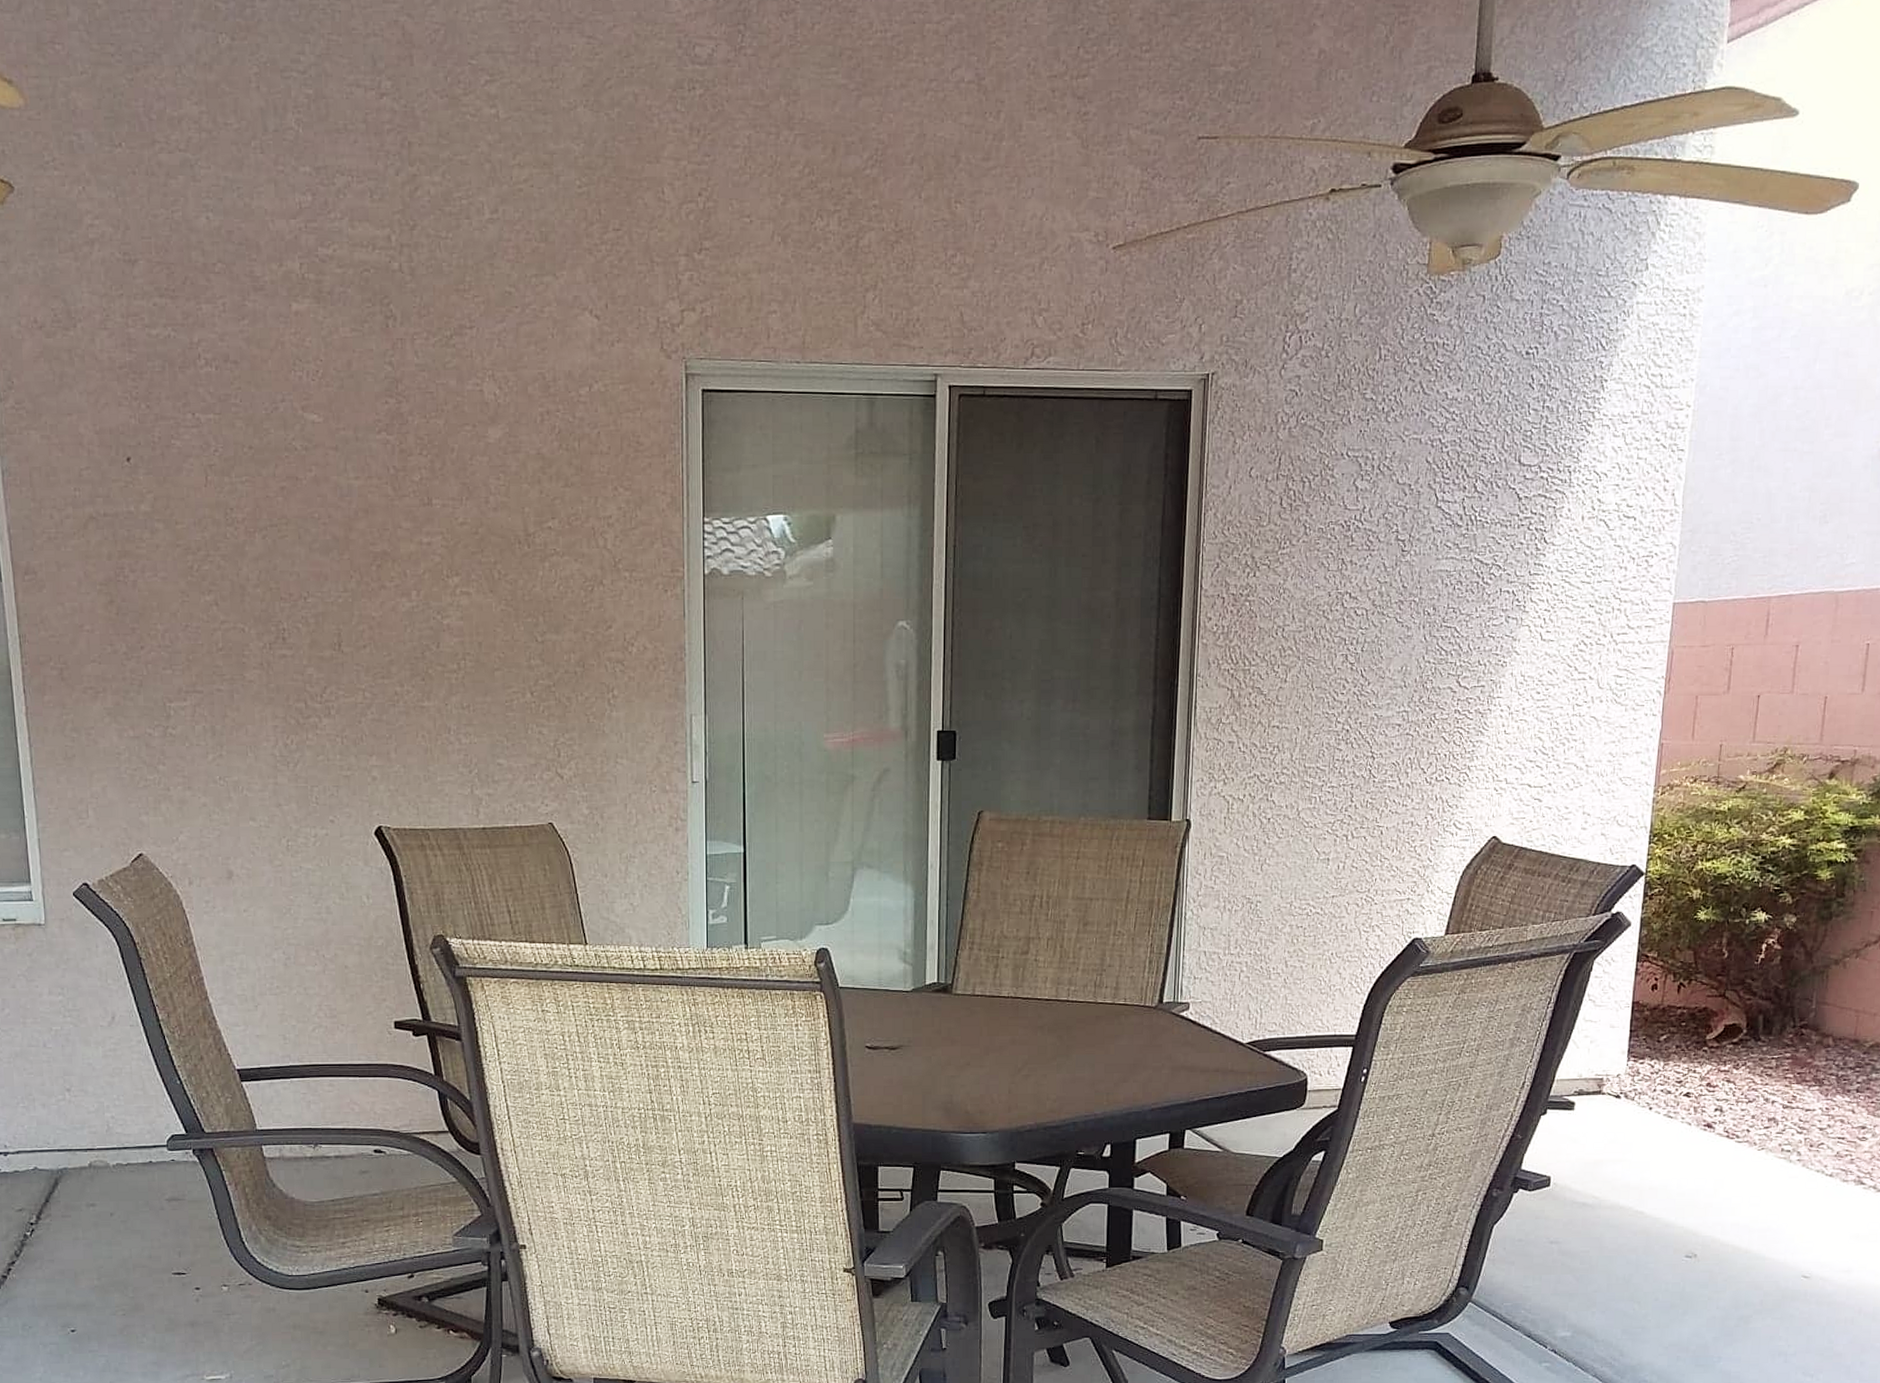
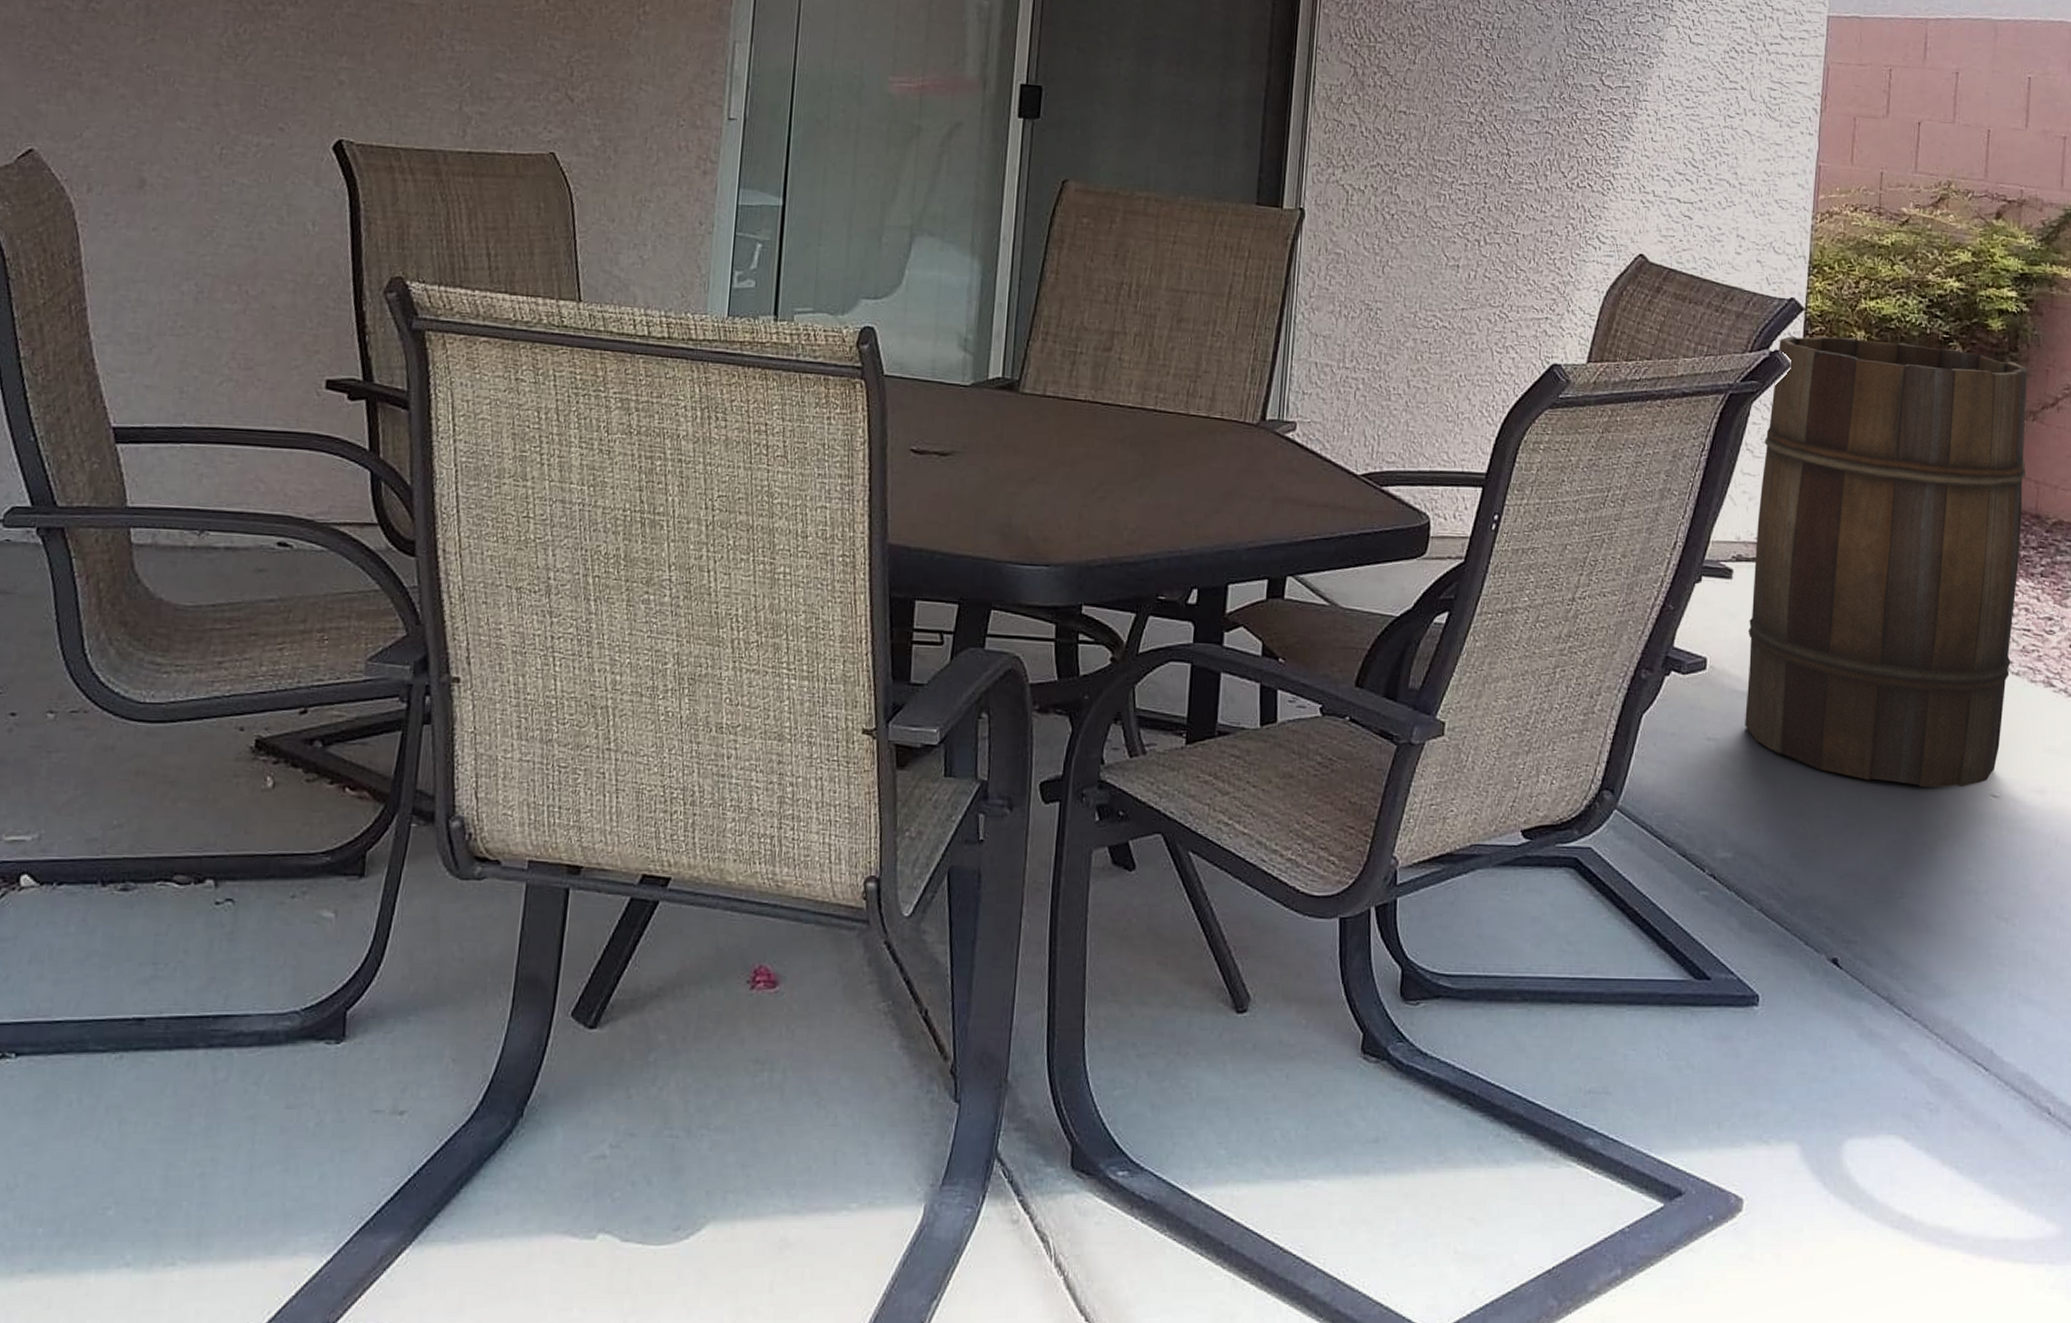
wooden barrel: none [1584,896,1853,1272] -> present [1745,336,2028,788]

